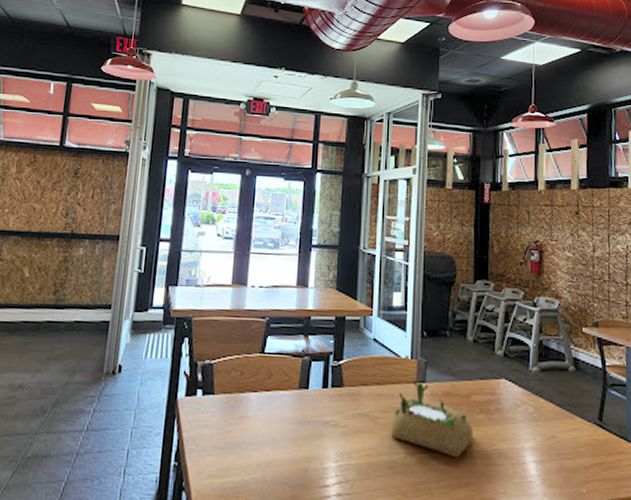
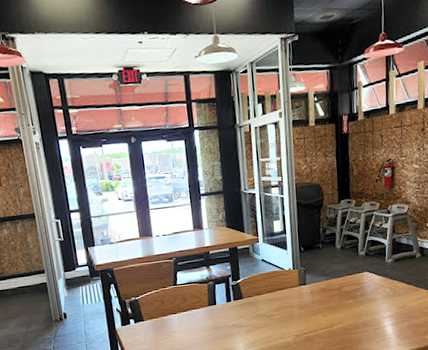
succulent planter: present [391,379,474,458] -> none [283,284,345,333]

